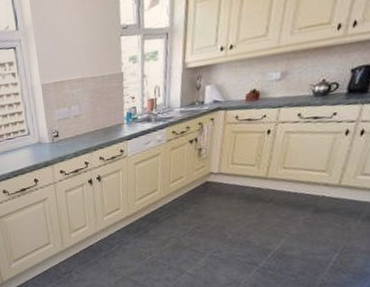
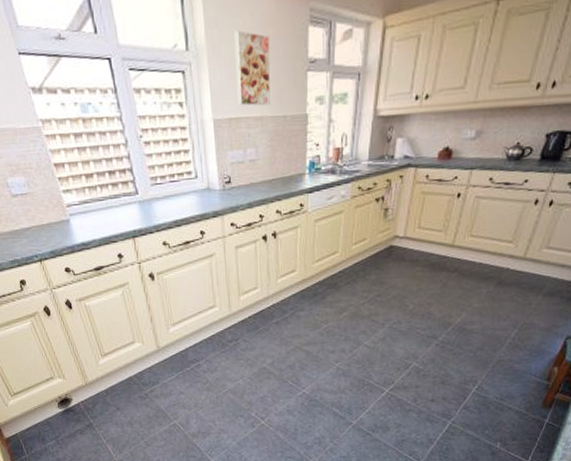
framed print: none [55,8,90,71] -> present [234,30,271,106]

